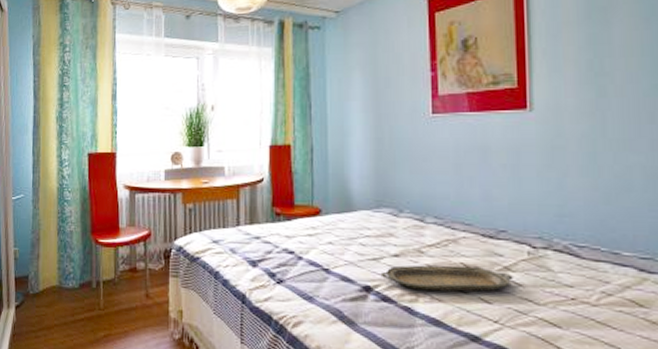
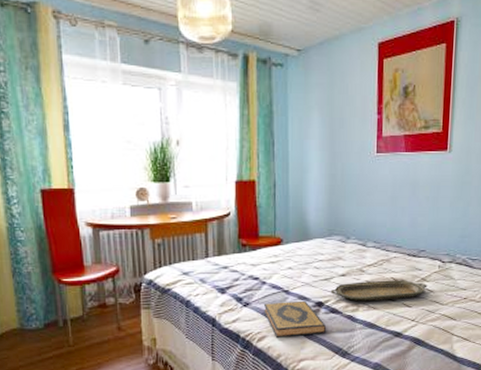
hardback book: none [299,281,377,327] -> present [263,300,327,338]

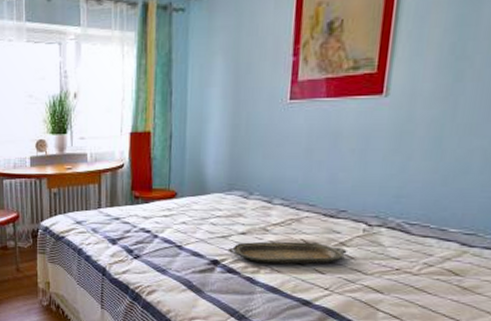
hardback book: present [263,300,327,338] -> none [154,256,222,294]

